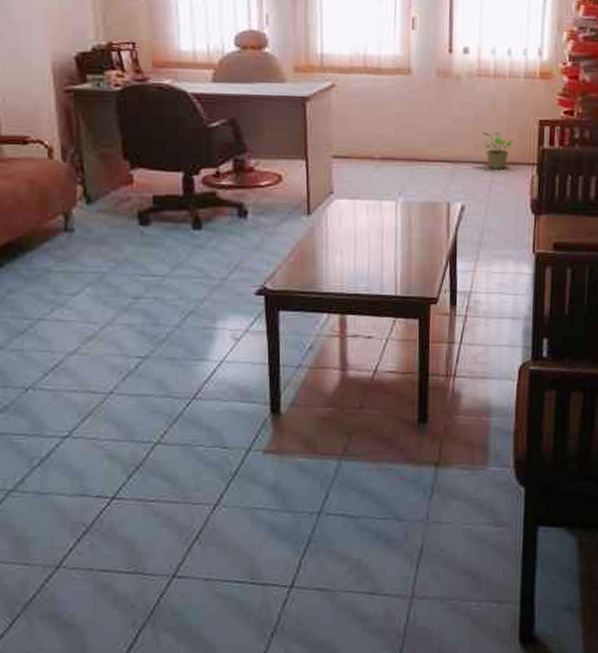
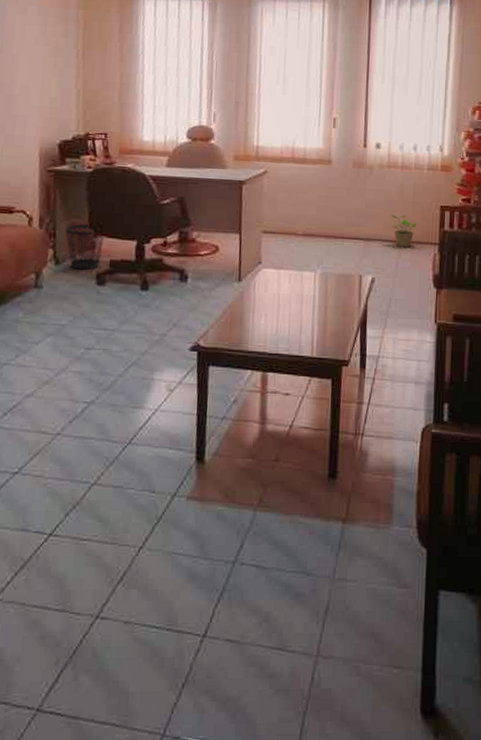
wastebasket: none [94,154,143,208] -> present [65,224,104,270]

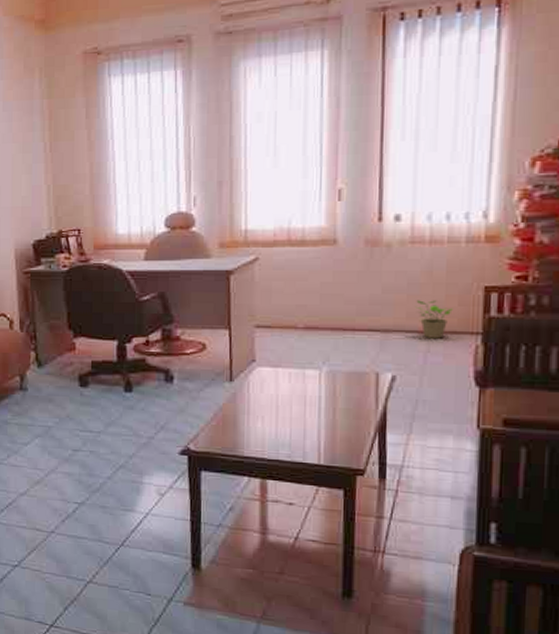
wastebasket: present [65,224,104,270] -> none [45,325,84,372]

